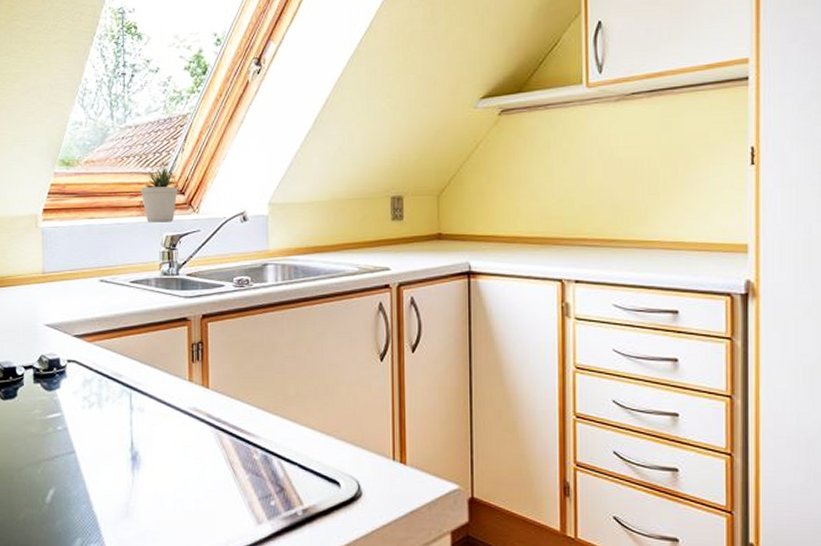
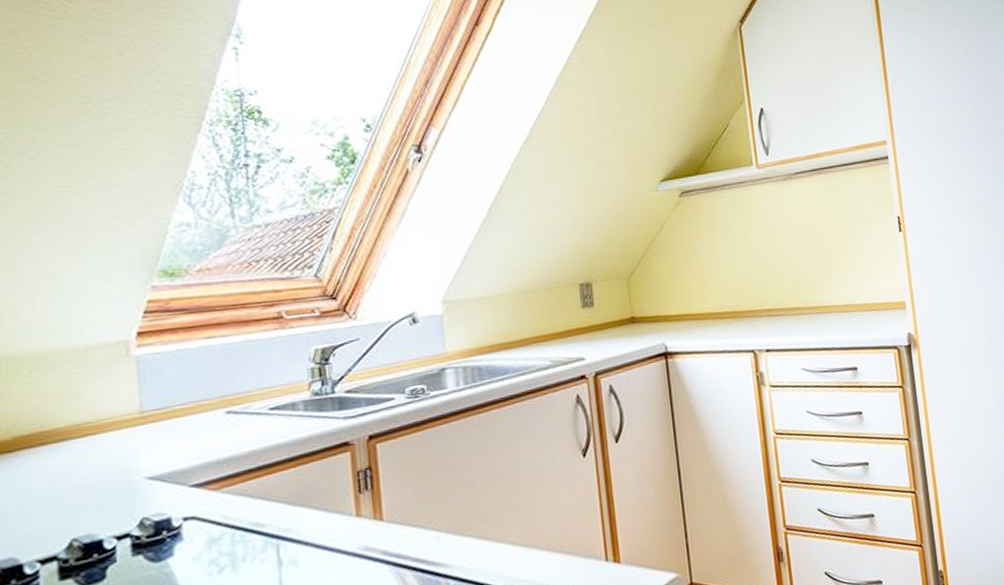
potted plant: present [140,163,178,223] -> none [276,265,328,336]

